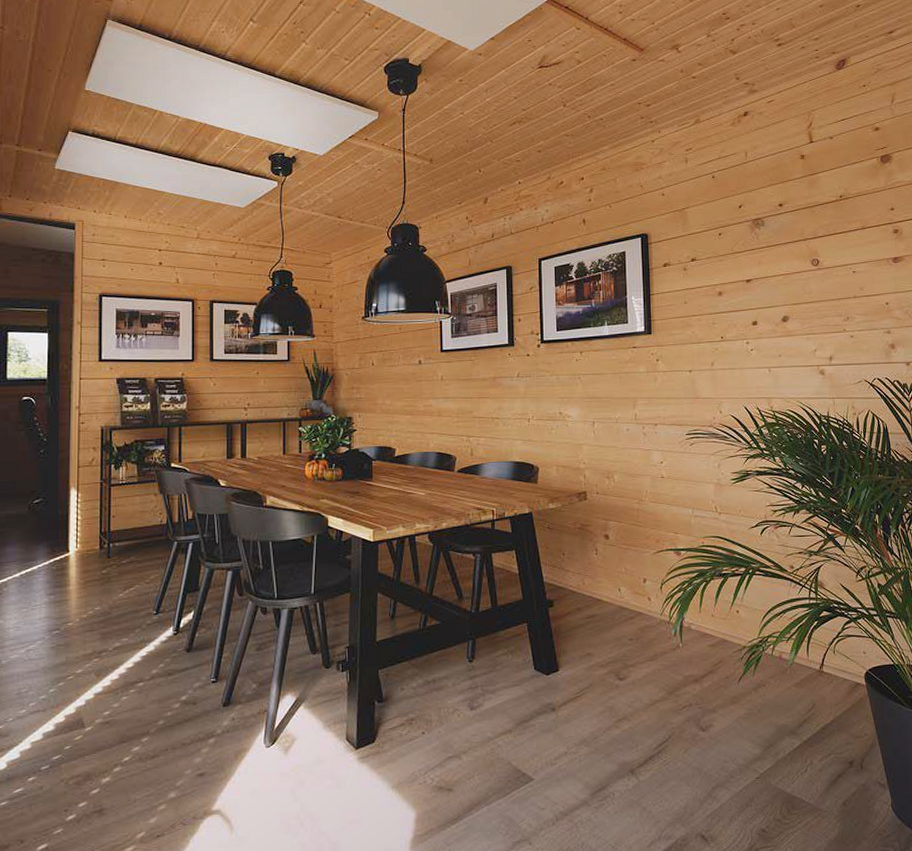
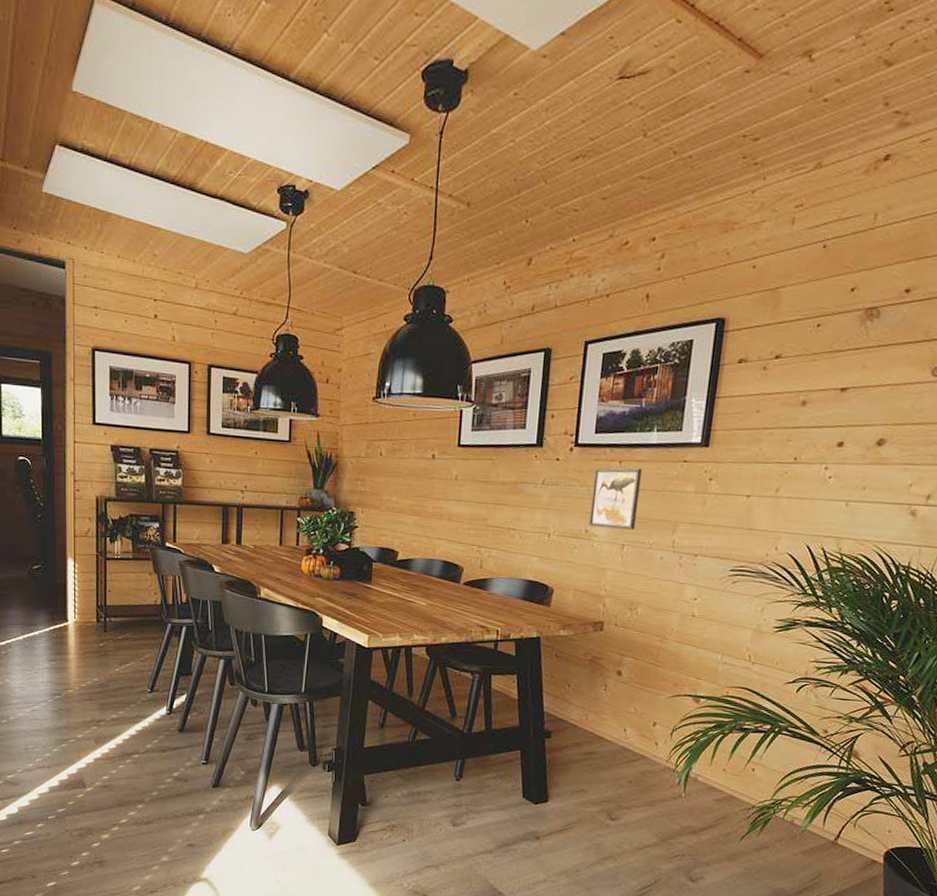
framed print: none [561,356,602,409] -> present [588,467,642,530]

